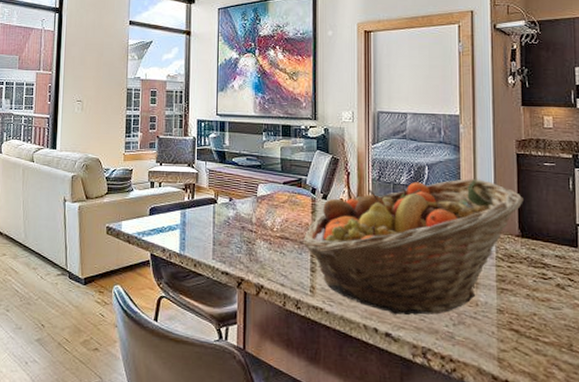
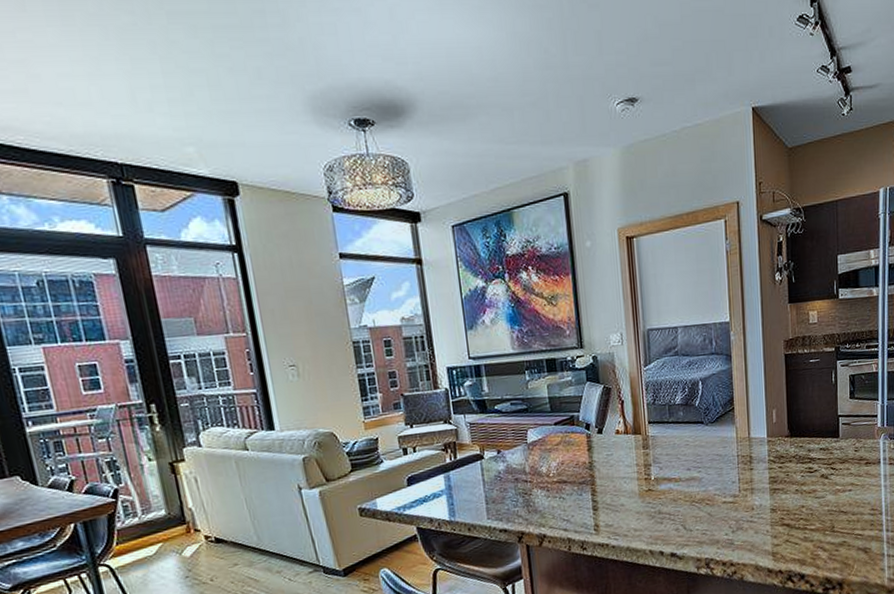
fruit basket: present [302,179,525,316] -> none [581,386,793,535]

